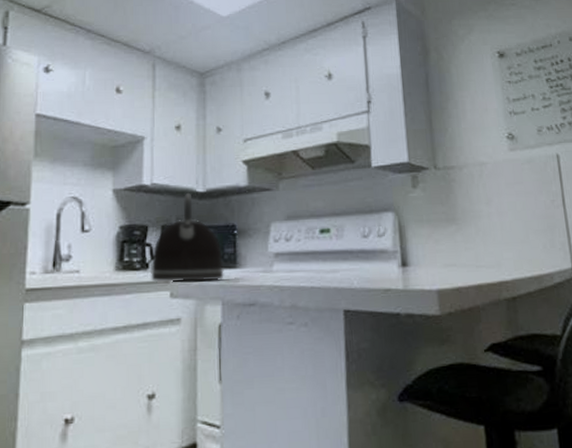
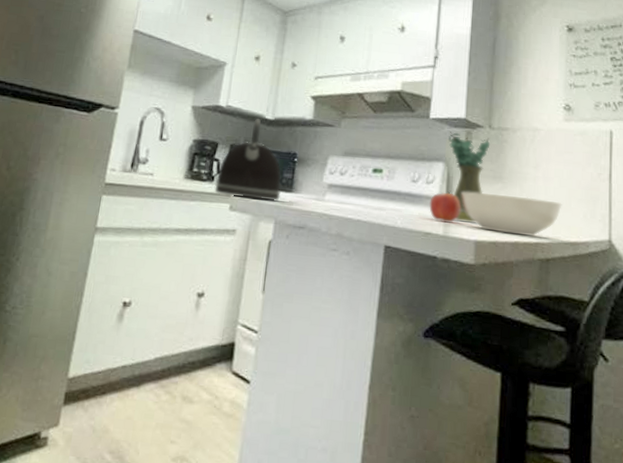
fruit: none [384,240,418,276] -> present [429,190,461,223]
vase: none [394,178,439,272] -> present [448,131,491,223]
bowl: none [416,235,521,277] -> present [461,191,562,236]

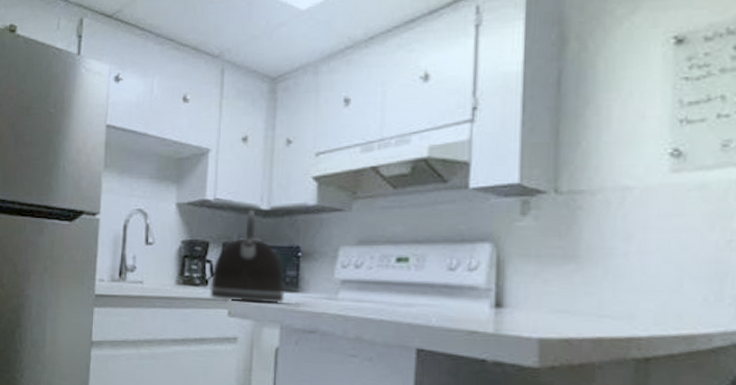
fruit: present [429,190,461,223] -> none [473,277,517,318]
vase: present [448,131,491,223] -> none [497,203,557,317]
bowl: present [461,191,562,236] -> none [517,278,669,330]

